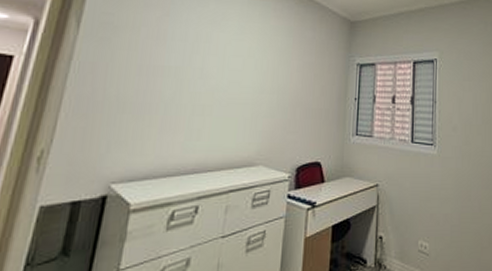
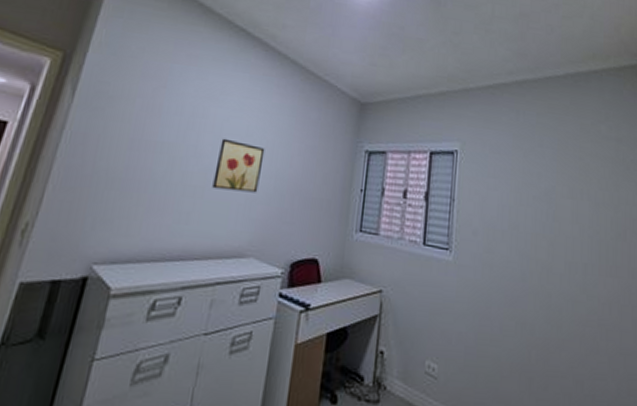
wall art: none [220,60,267,108] -> present [212,138,265,193]

